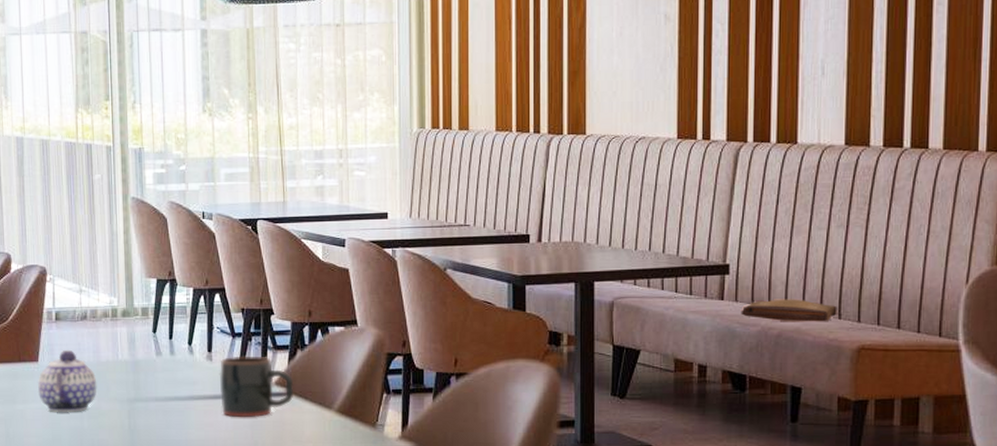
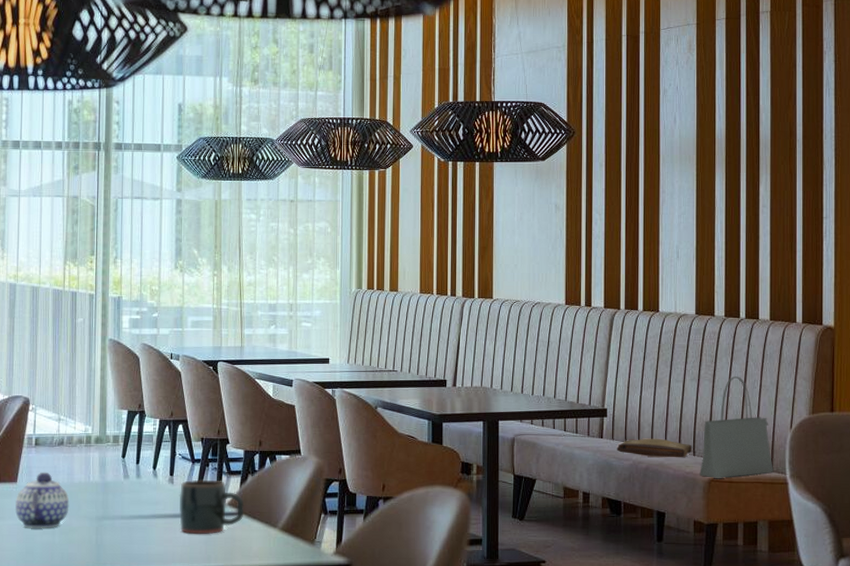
tote bag: none [846,221,943,346] -> present [700,376,774,478]

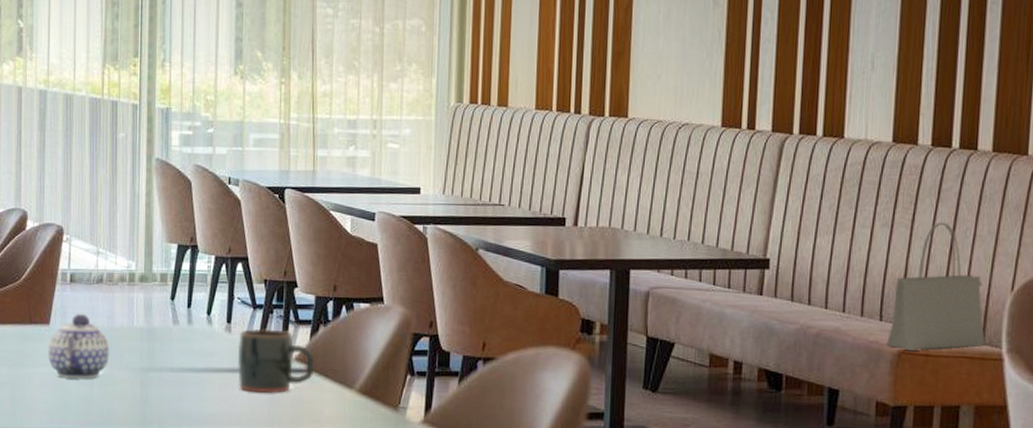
shoulder bag: present [616,438,692,458] -> none [779,297,879,323]

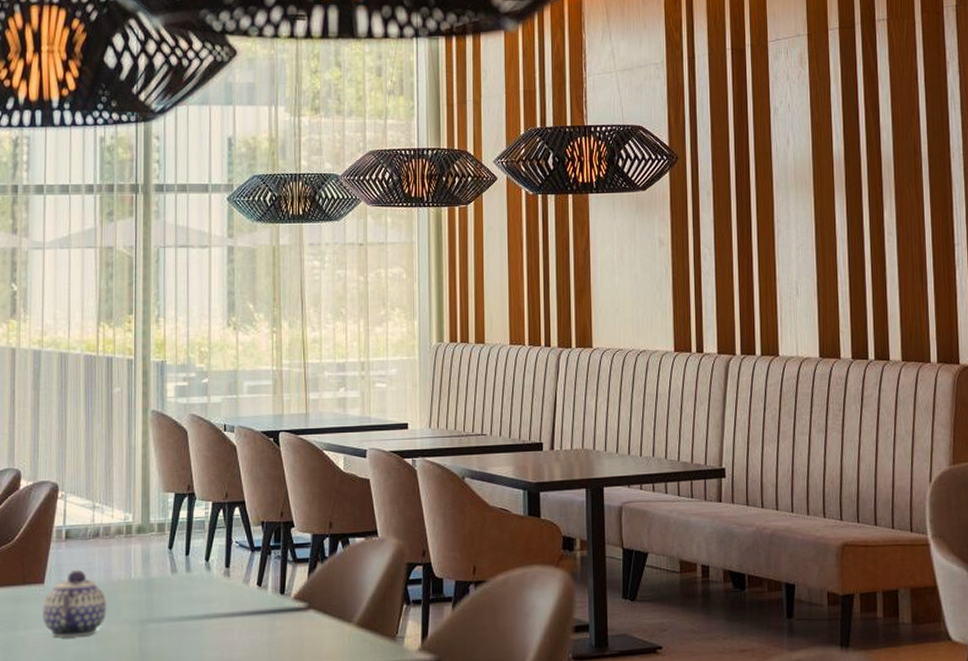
mug: present [237,329,315,393] -> none [236,570,314,635]
tote bag: present [887,222,986,351] -> none [831,426,914,543]

